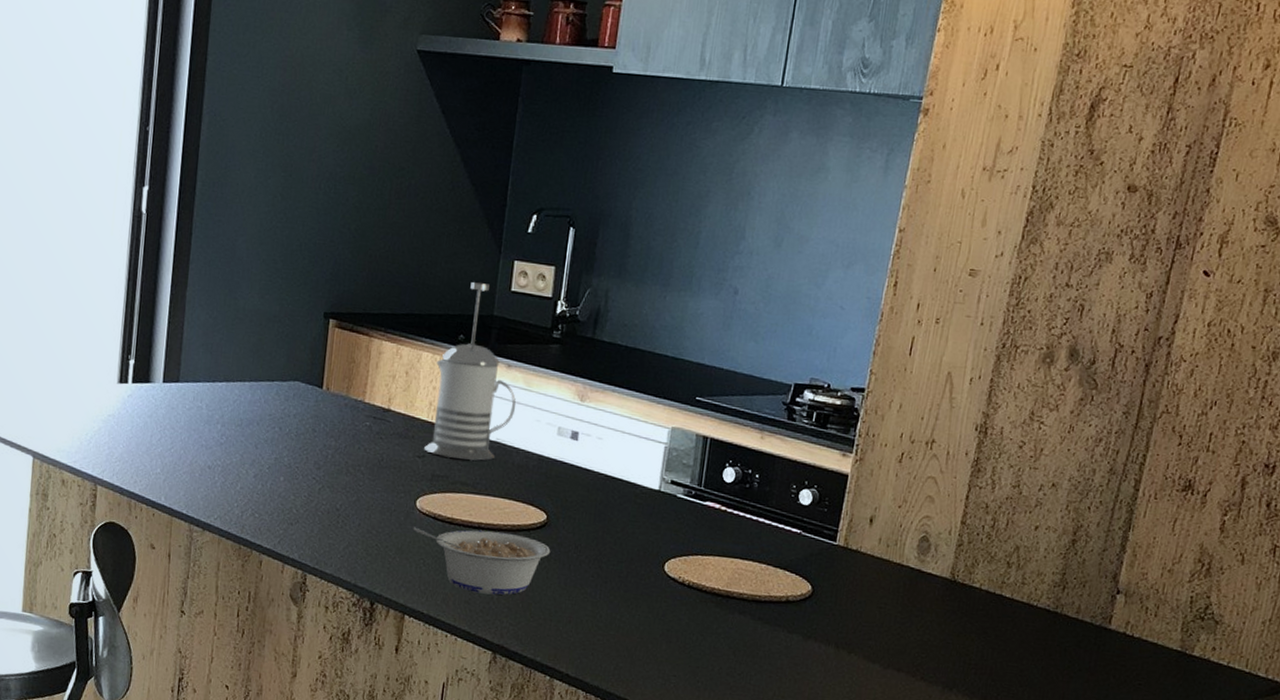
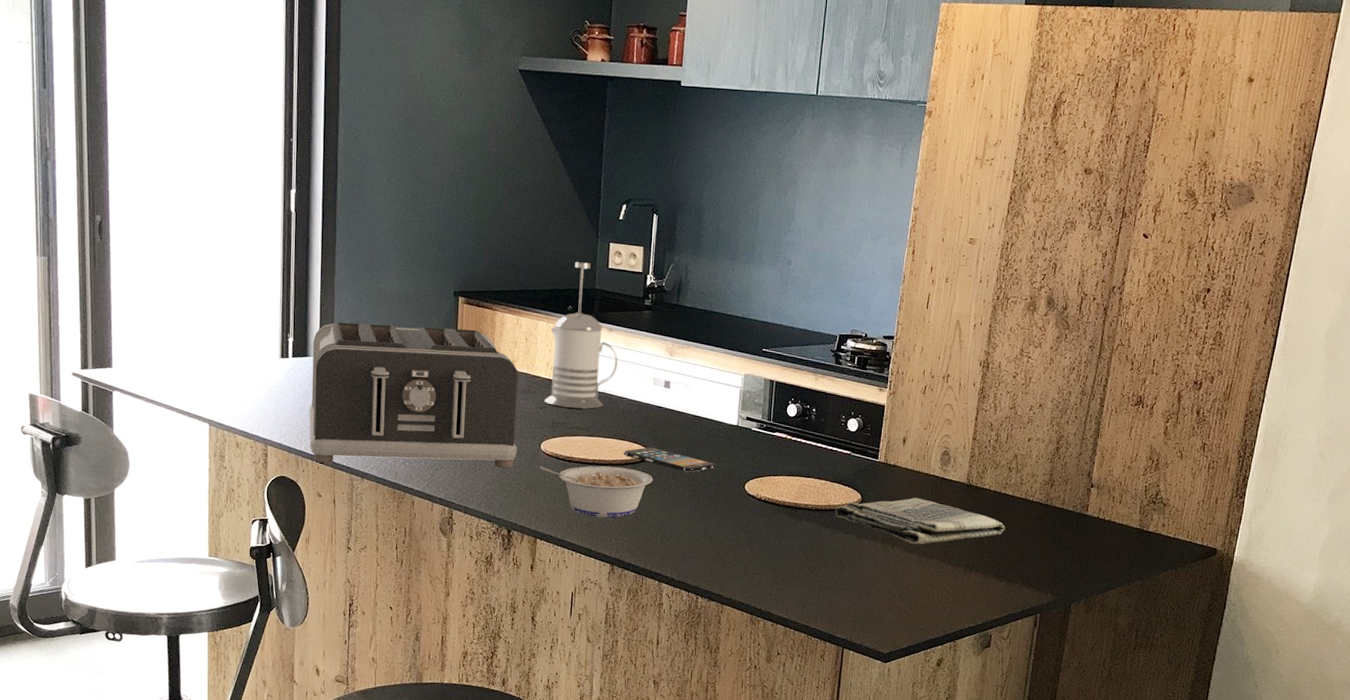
toaster: none [145,343,395,528] -> present [309,321,519,468]
smartphone: none [515,510,630,545] -> present [623,447,717,472]
dish towel: none [776,592,999,653] -> present [834,497,1006,545]

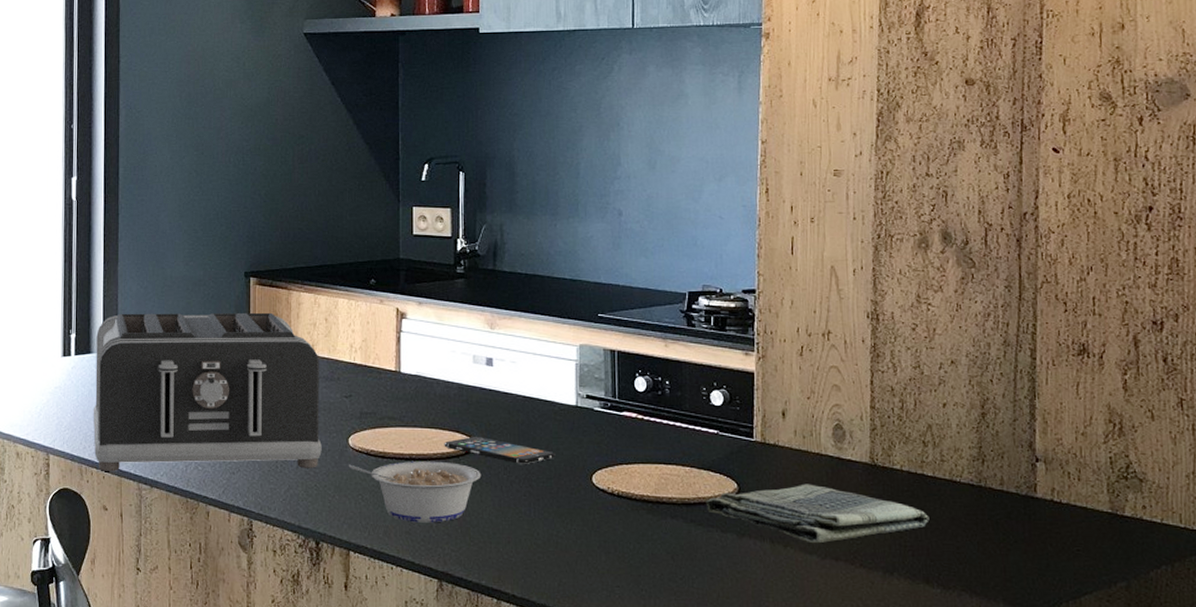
french press: present [545,261,618,409] -> none [350,229,431,395]

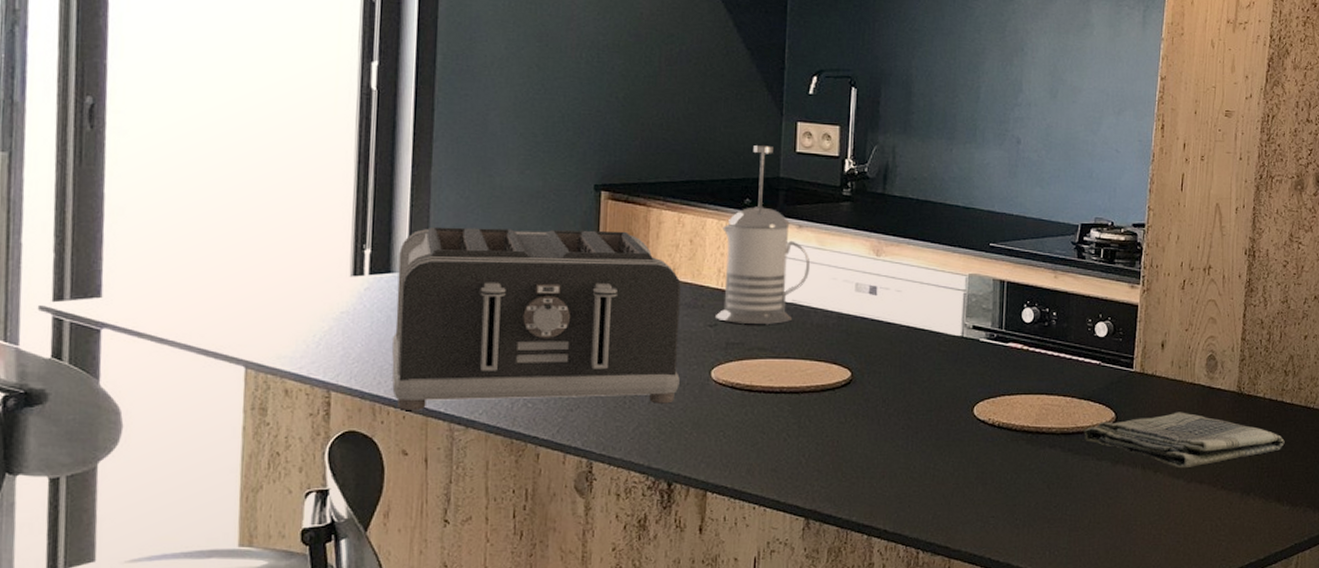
legume: present [348,461,482,523] -> none [709,394,858,459]
french press: none [350,229,431,395] -> present [716,144,811,324]
smartphone: present [444,436,555,464] -> none [819,367,937,396]

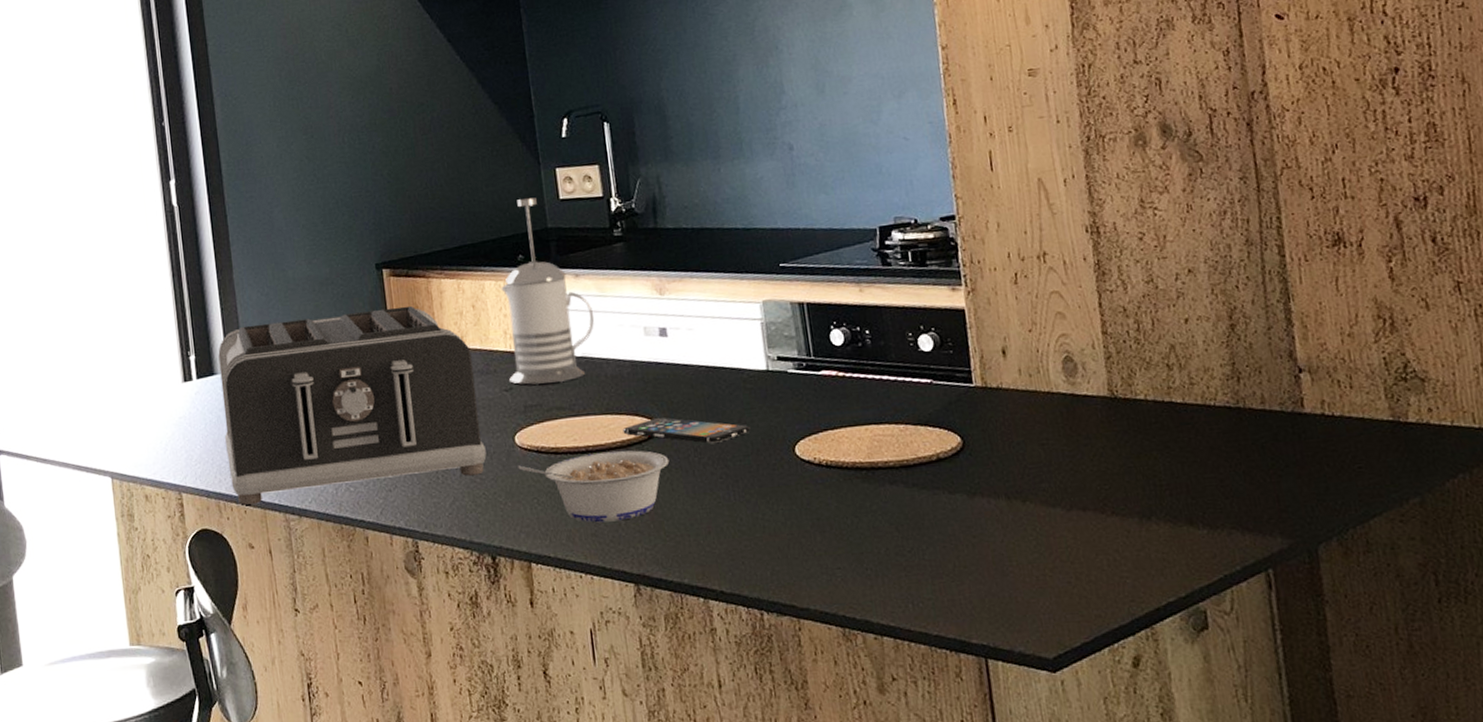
legume: none [709,394,858,459] -> present [517,450,670,523]
smartphone: none [819,367,937,396] -> present [623,417,751,443]
dish towel: present [1084,412,1285,469] -> none [926,427,1185,495]

